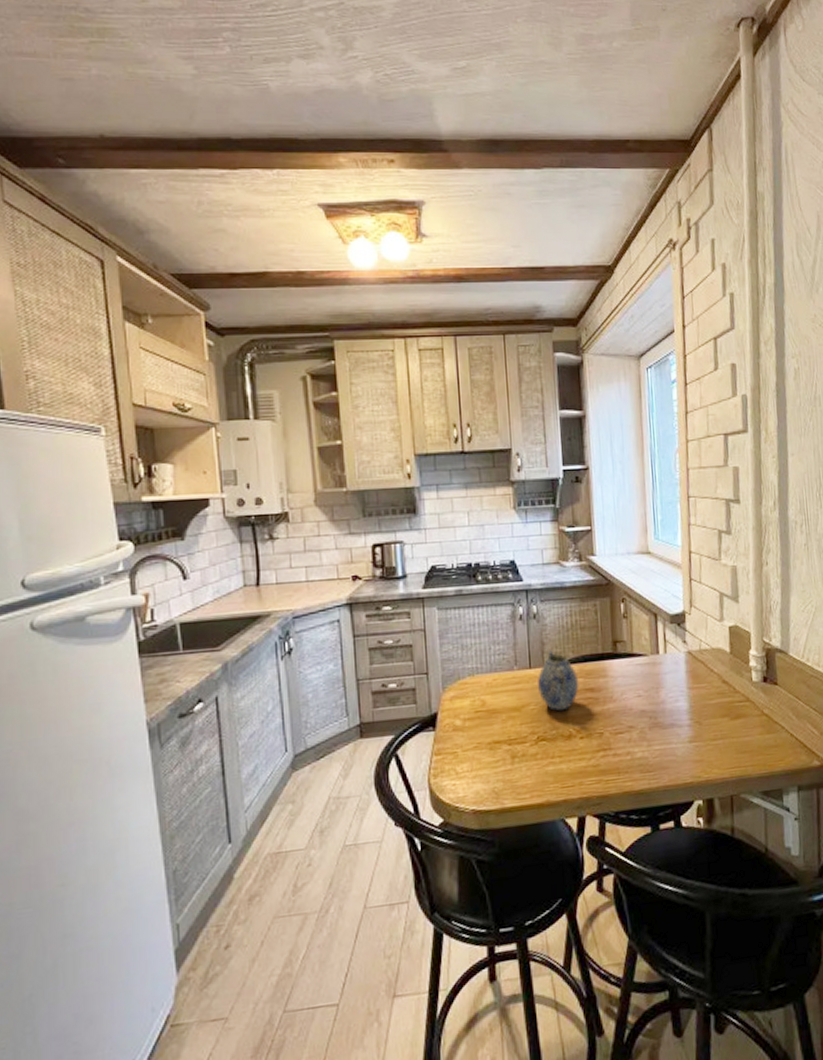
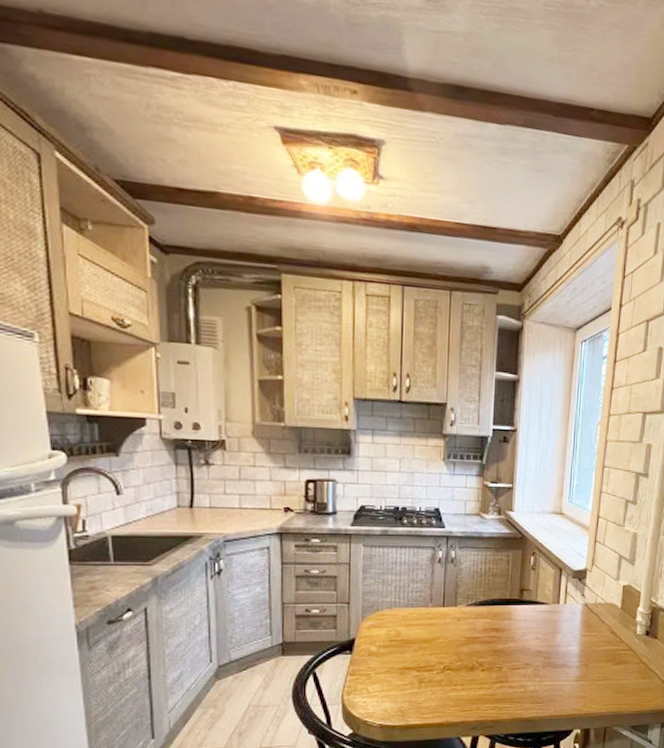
teapot: present [537,650,579,712] -> none [448,592,486,646]

